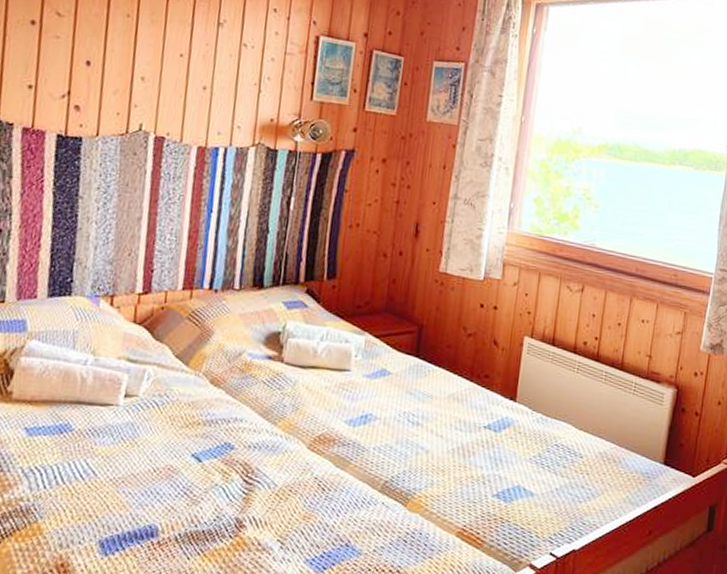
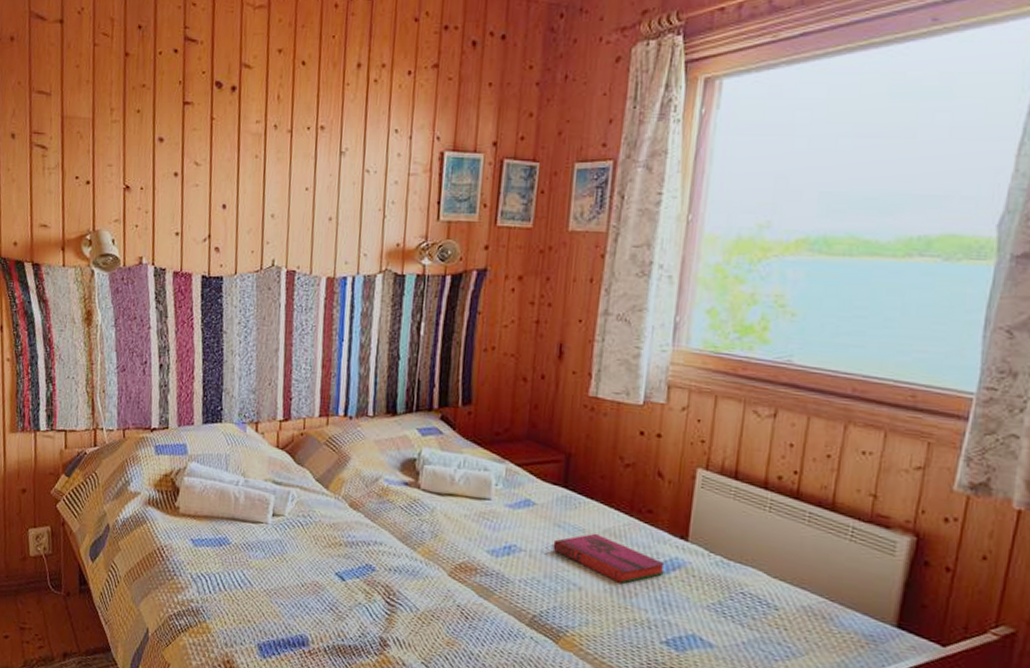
hardback book: none [404,398,498,444] -> present [552,533,665,583]

